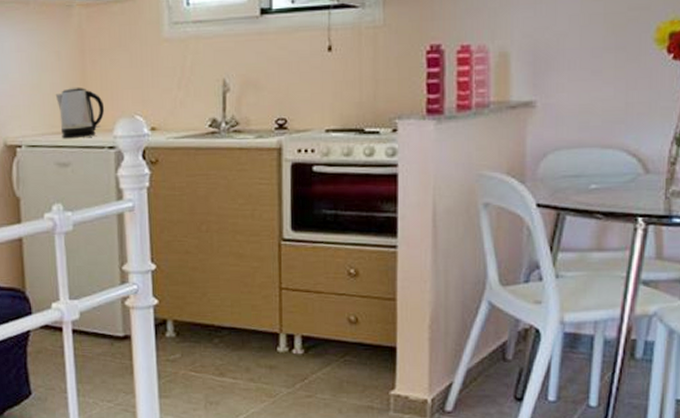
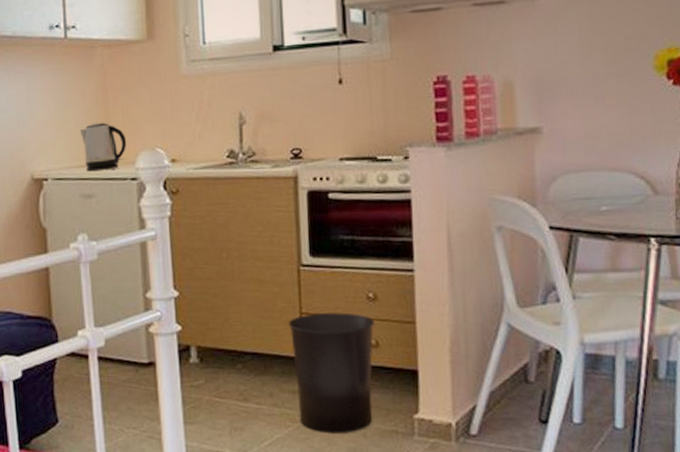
waste bin: none [267,288,355,407] -> present [288,312,375,432]

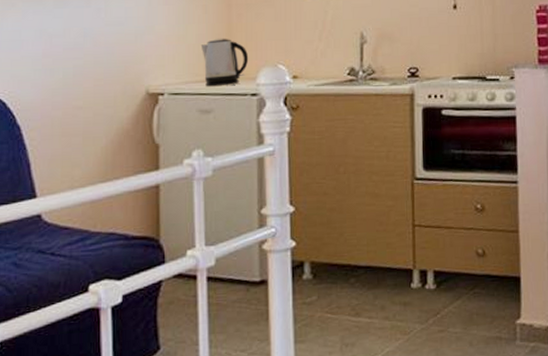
waste bin: present [288,312,375,432] -> none [401,224,482,343]

